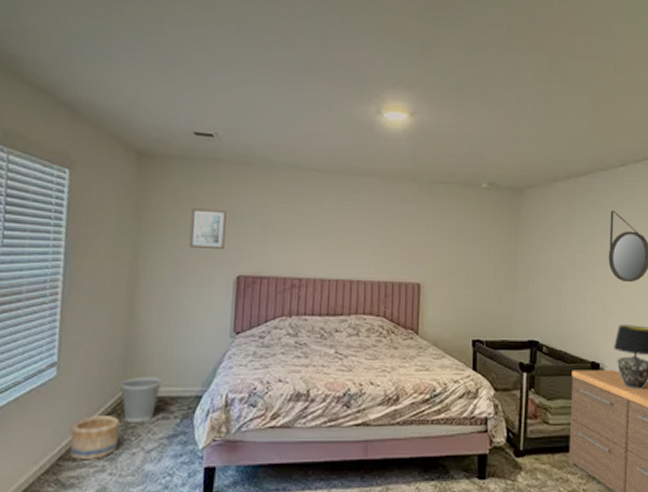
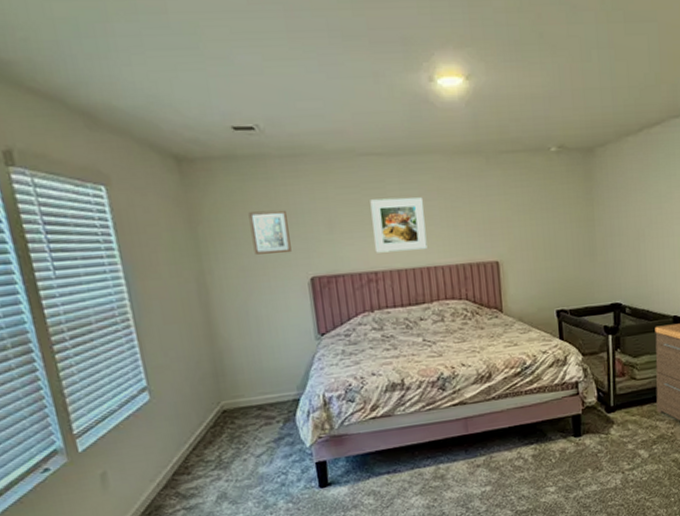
basket: present [69,416,120,461] -> none [177,428,228,473]
wastebasket: present [120,377,162,422] -> none [216,387,258,433]
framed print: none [302,210,356,262] -> present [370,197,428,253]

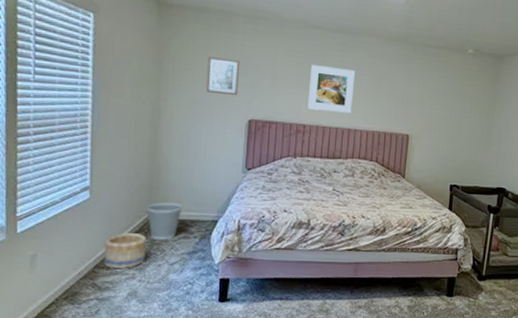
basket: none [177,428,228,473] -> present [103,233,146,269]
wastebasket: none [216,387,258,433] -> present [146,202,183,240]

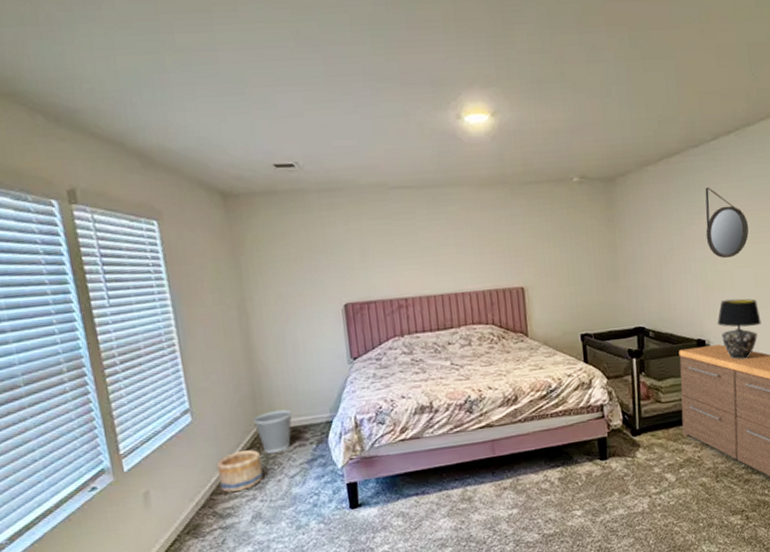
picture frame: present [206,56,239,96] -> none [287,240,327,283]
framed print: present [307,65,356,113] -> none [401,227,455,280]

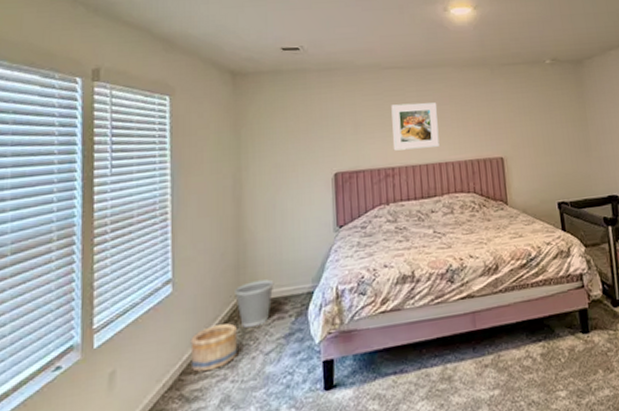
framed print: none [401,227,455,280] -> present [391,102,440,151]

